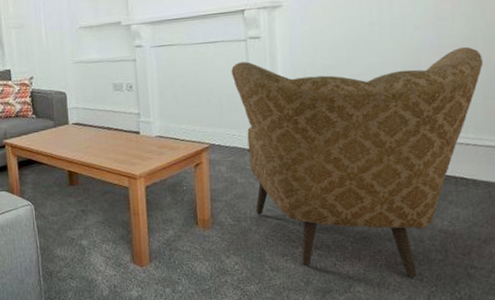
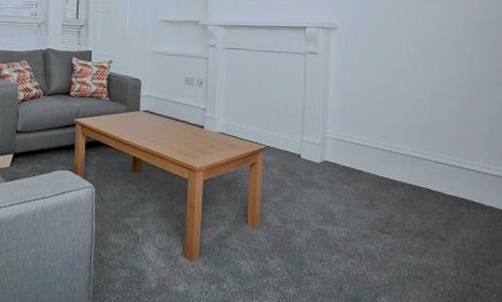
armchair: present [231,46,484,278] -> none [290,73,493,292]

